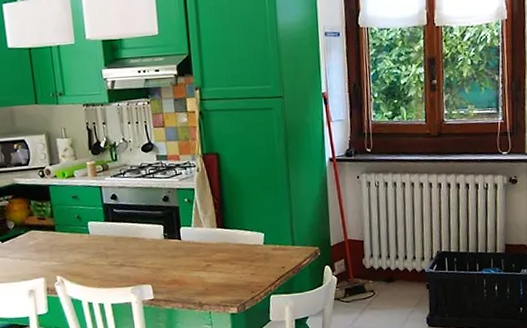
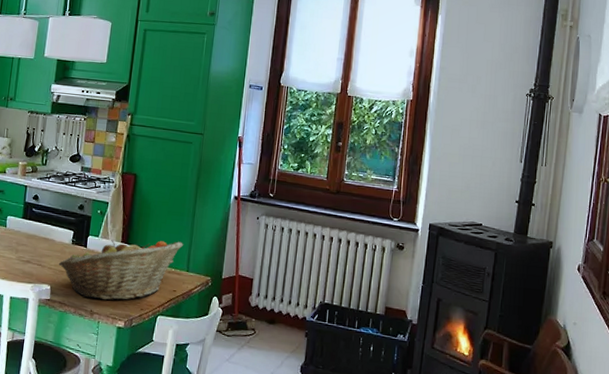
fruit basket: none [154,216,283,290] -> present [58,240,183,301]

